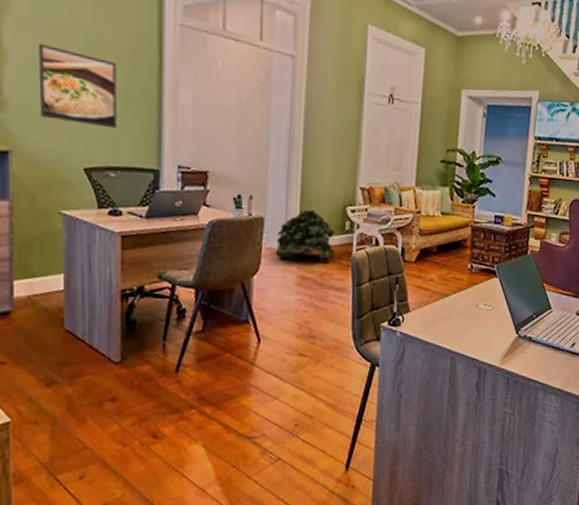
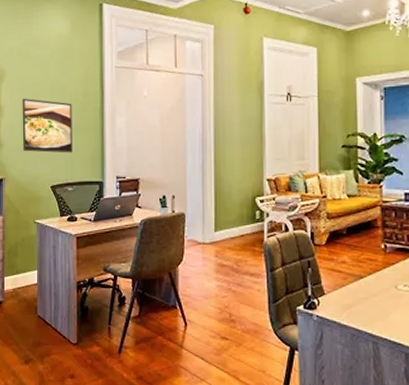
potted plant: present [276,209,335,261] -> none [196,203,248,250]

